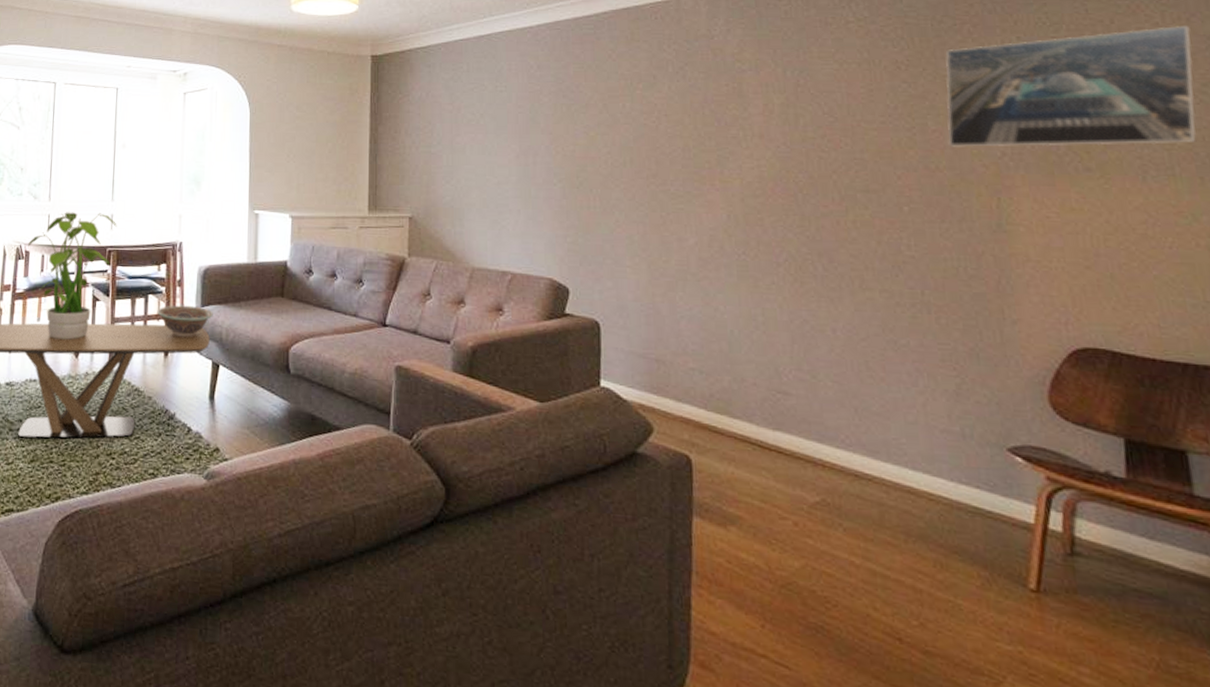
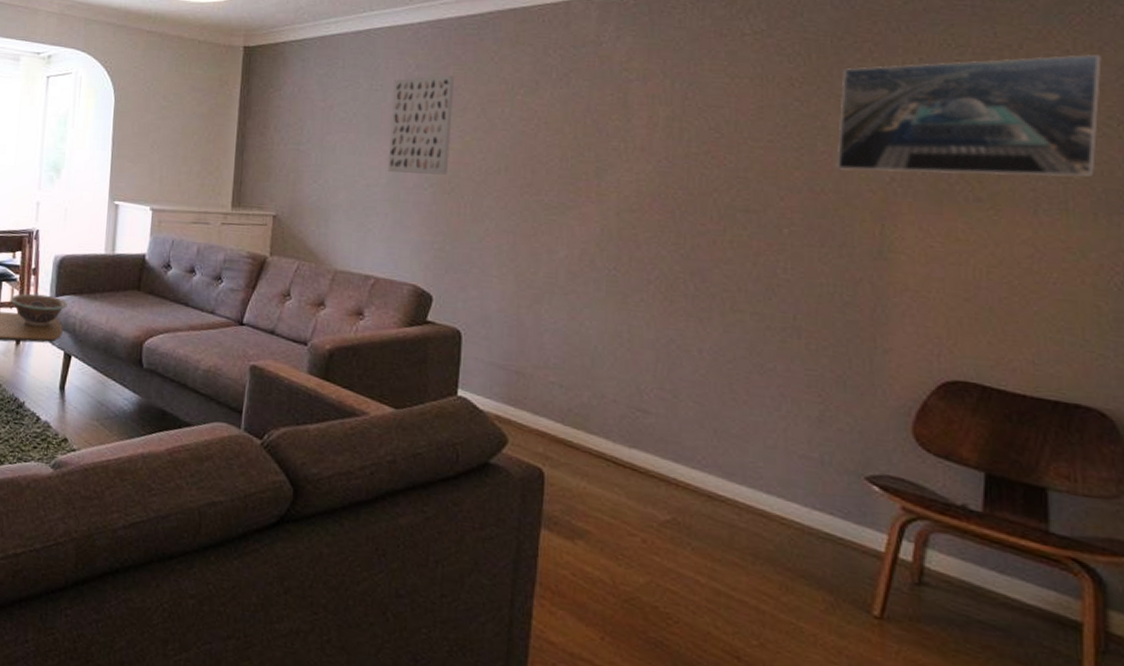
wall art: none [516,73,576,170] -> present [387,75,454,175]

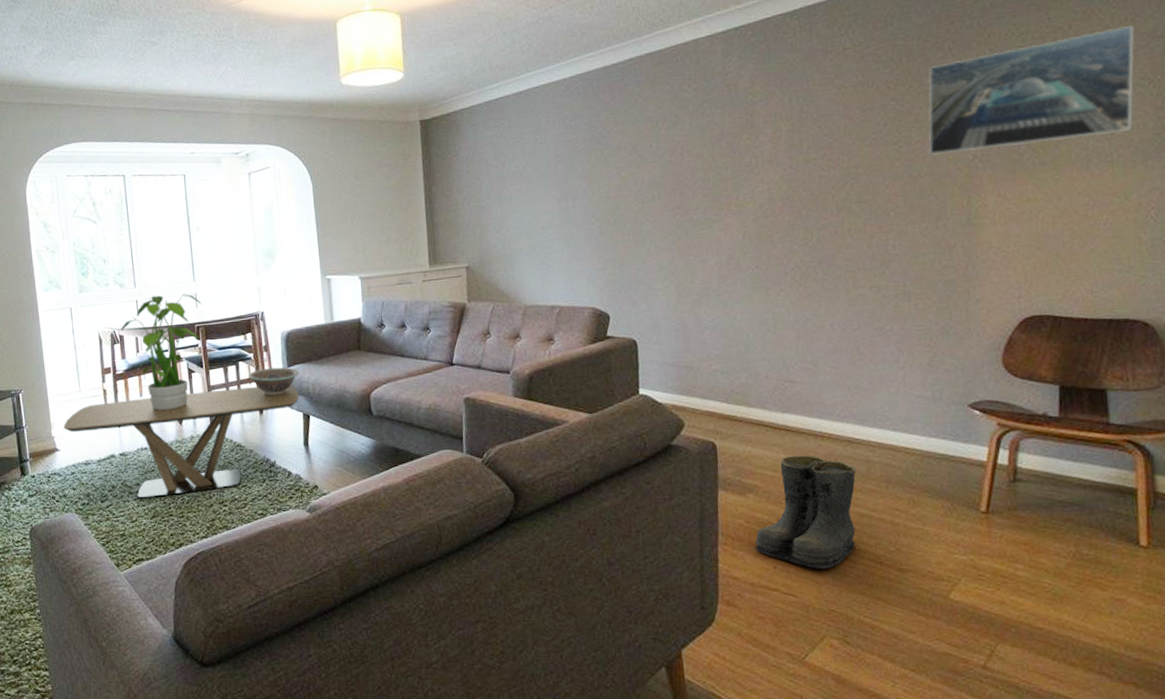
wall art: present [387,75,454,175] -> none [555,120,610,213]
boots: none [579,501,716,653] -> present [755,455,859,569]

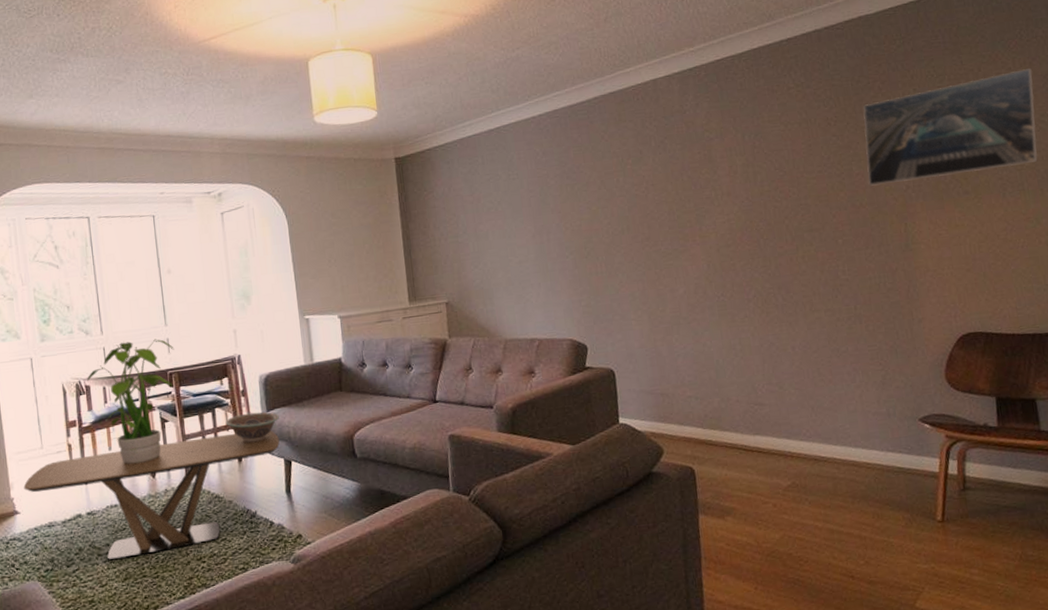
boots: present [755,455,859,569] -> none [736,475,832,587]

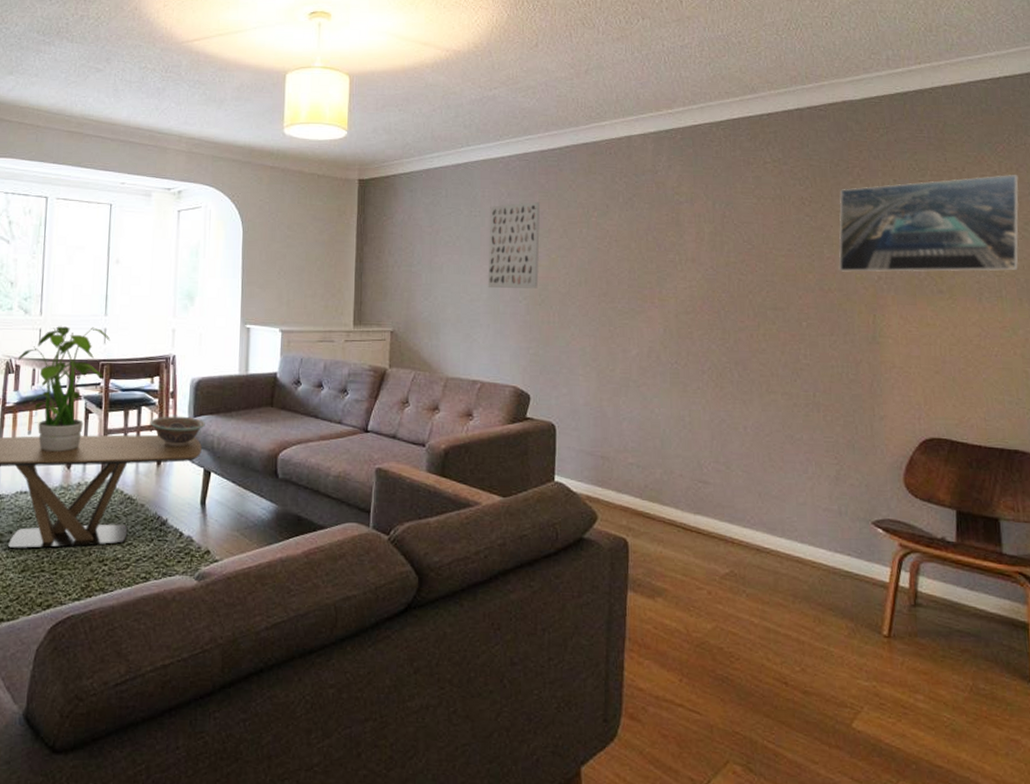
wall art: none [527,156,582,247] -> present [487,201,540,289]

